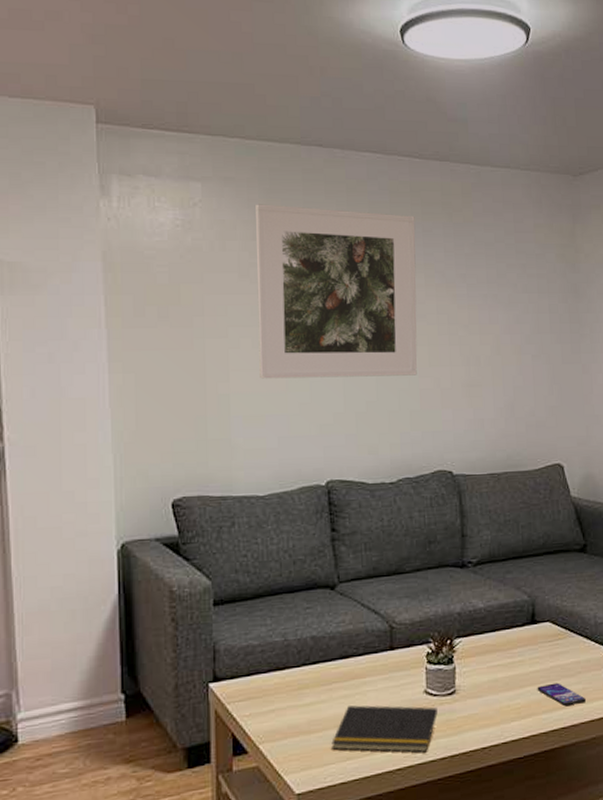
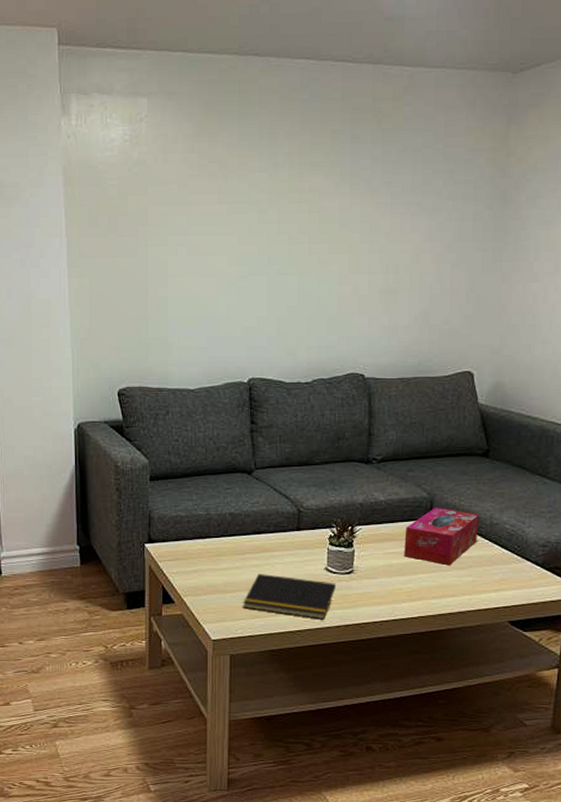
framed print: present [255,204,418,379] -> none [194,116,344,284]
tissue box: none [508,610,584,674] -> present [404,507,479,566]
smartphone: present [537,682,586,706] -> none [428,573,474,595]

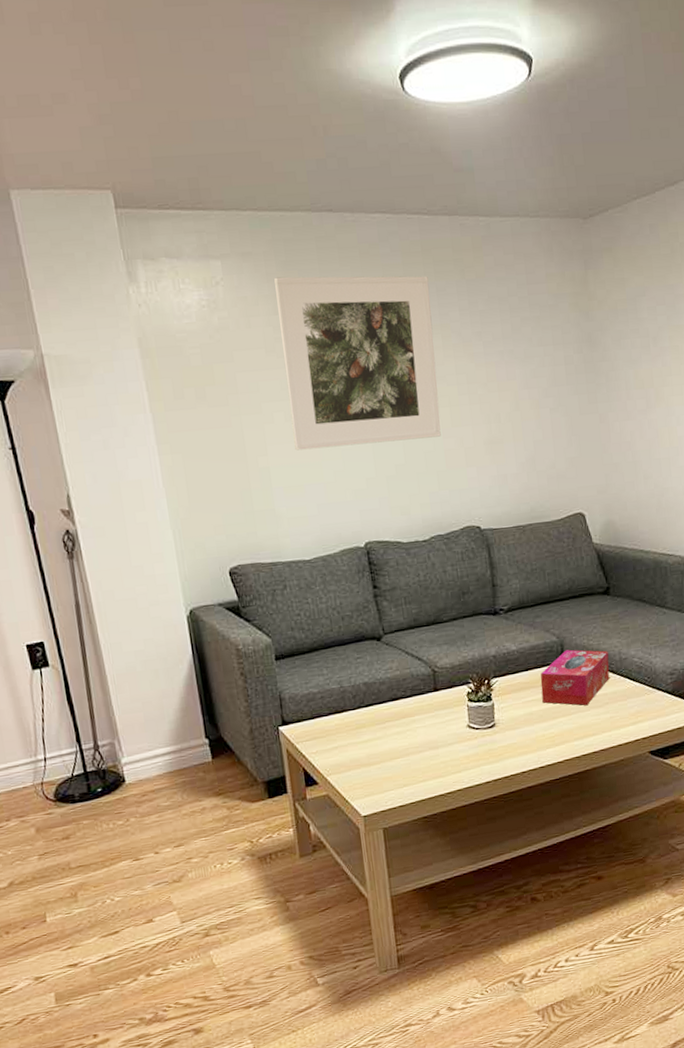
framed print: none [194,116,344,284] -> present [274,275,441,451]
notepad: present [243,574,336,619] -> none [389,739,480,779]

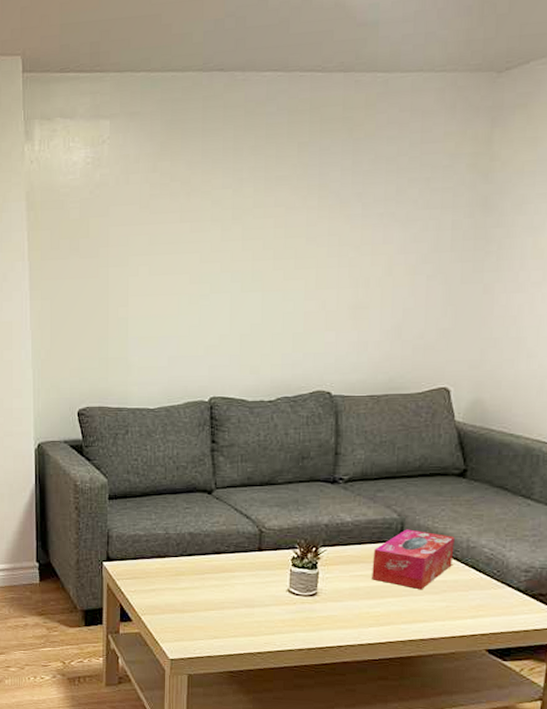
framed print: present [274,275,441,451] -> none [155,134,313,304]

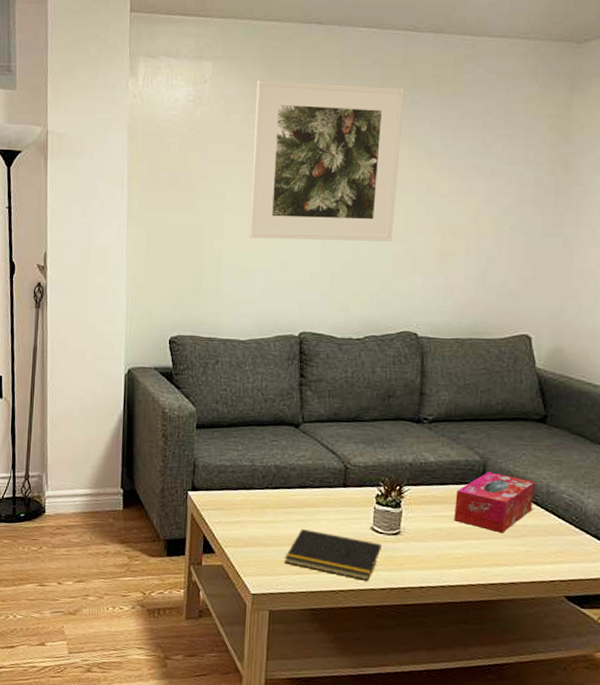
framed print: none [155,134,313,304] -> present [249,80,404,241]
notepad: none [201,594,298,641] -> present [284,529,381,580]

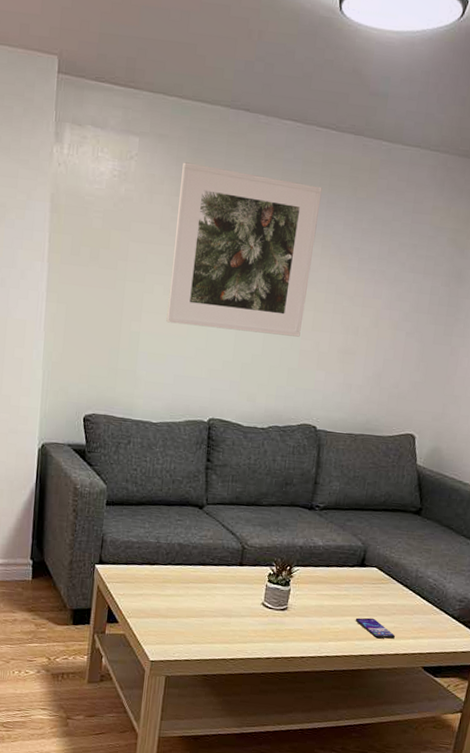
notepad: present [284,529,381,580] -> none [182,603,270,650]
tissue box: present [454,472,535,534] -> none [335,556,407,612]
smartphone: none [479,541,528,565] -> present [355,617,395,639]

